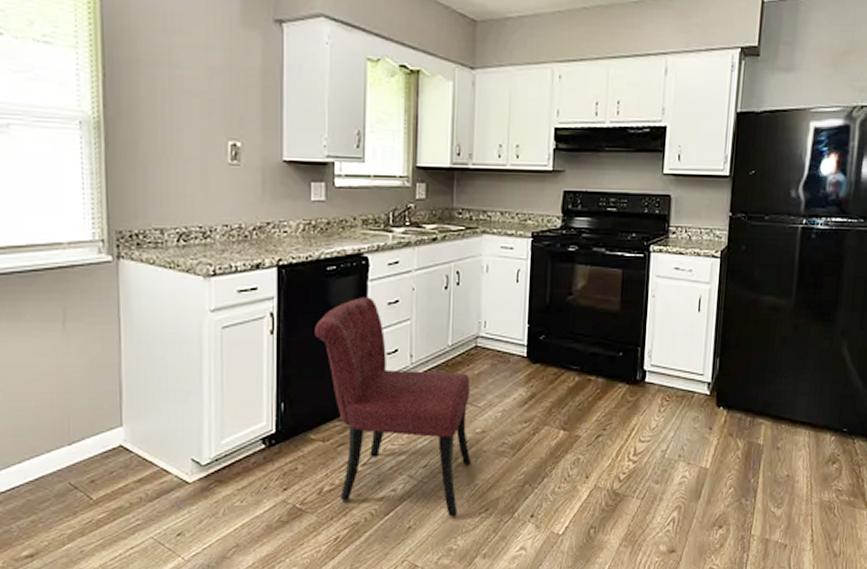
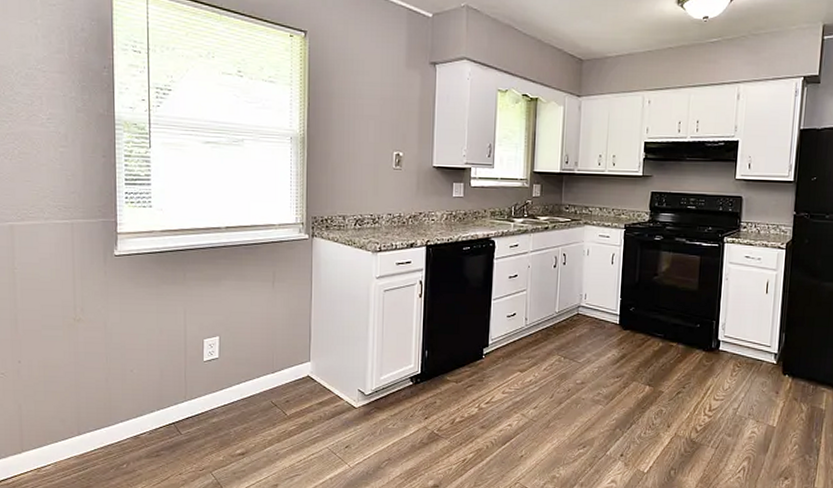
chair: present [315,297,472,517] -> none [452,271,573,451]

